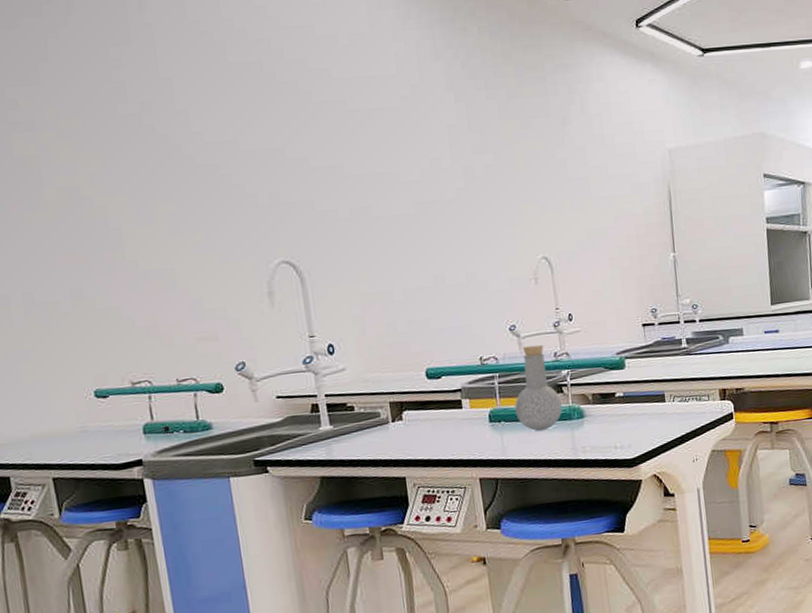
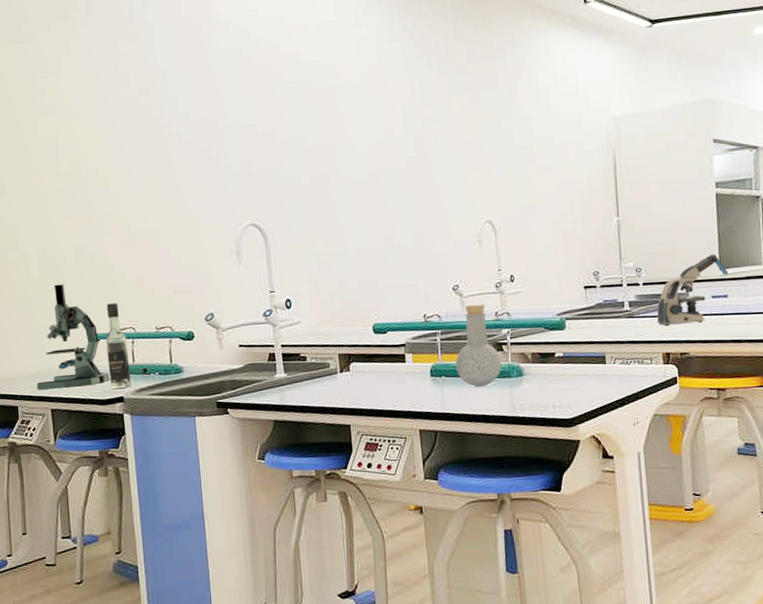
microscope: none [32,332,124,457] -> present [36,284,110,390]
bottle: none [114,353,151,452] -> present [105,303,131,390]
microscope: none [713,289,780,363] -> present [656,253,729,327]

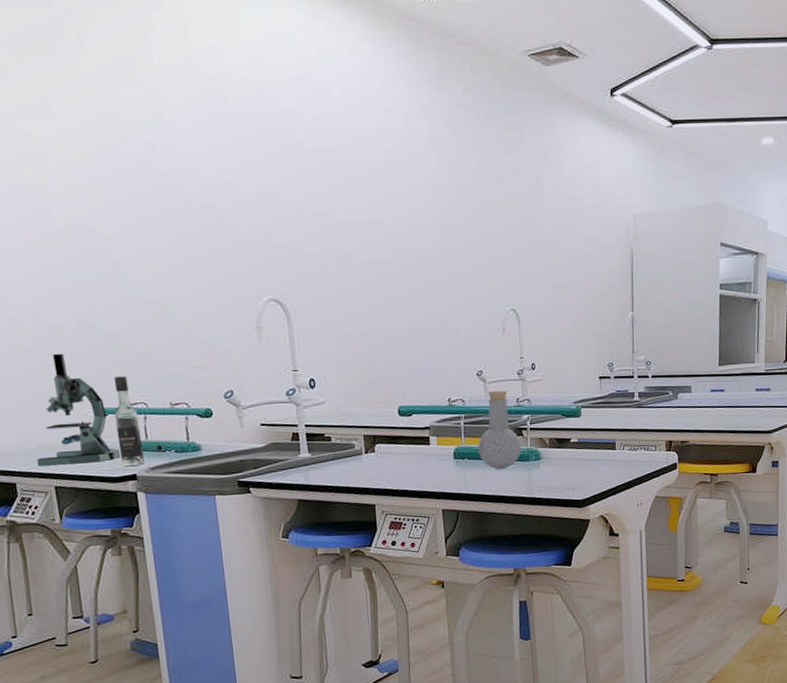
microscope: present [656,253,729,327] -> none [662,350,726,417]

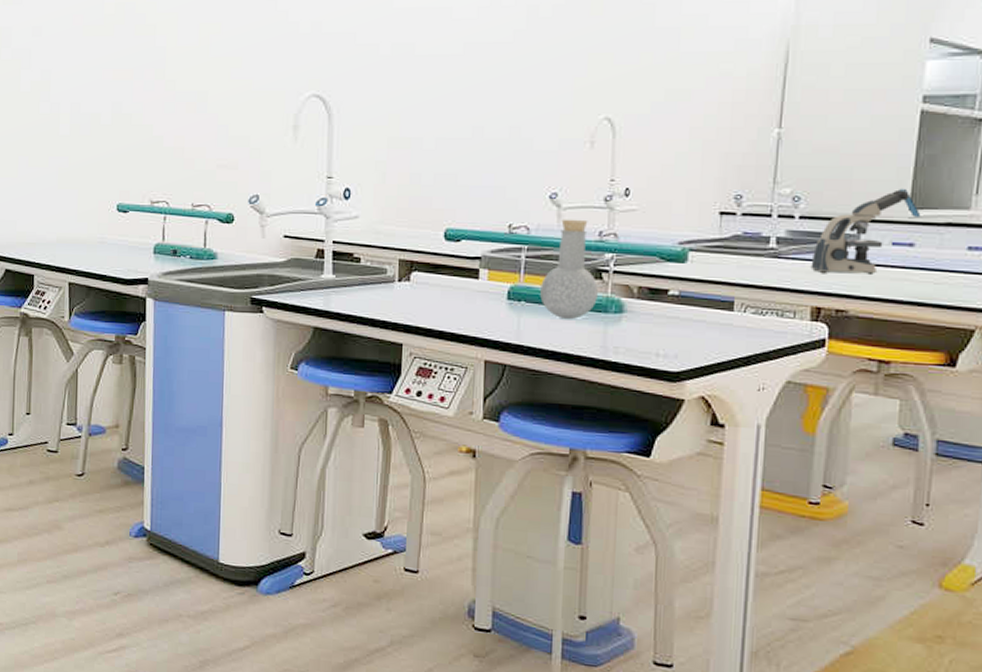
microscope: present [36,353,121,466] -> none [56,143,136,261]
bottle: present [113,376,145,467] -> none [134,171,159,270]
microscope: none [662,350,726,417] -> present [810,188,921,274]

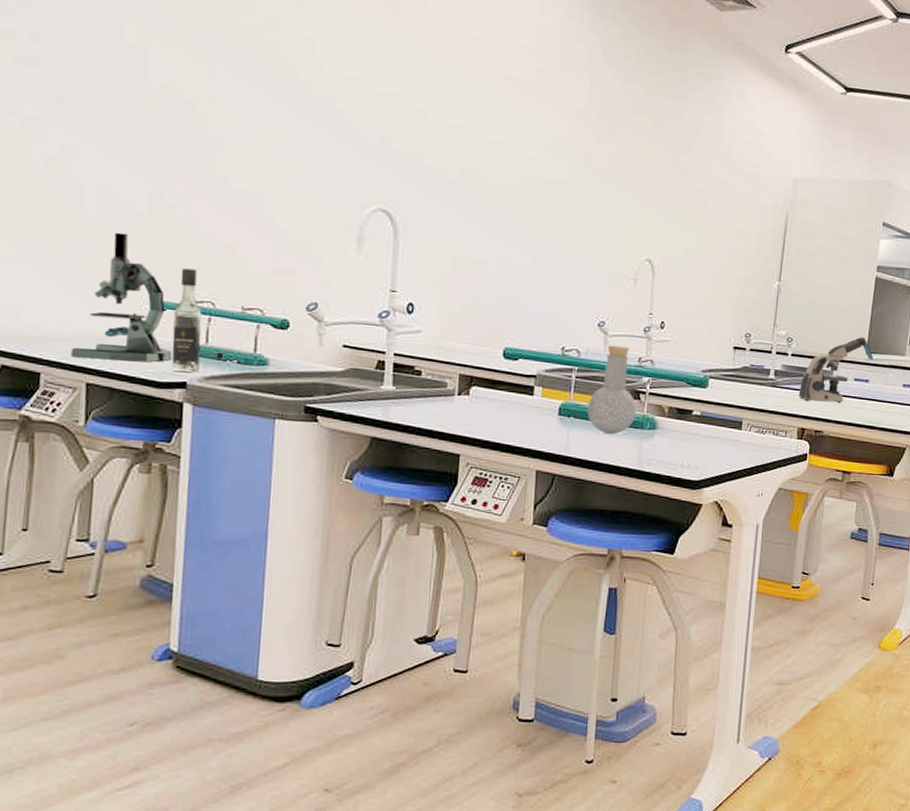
microscope: none [56,143,136,261] -> present [70,232,173,362]
bottle: none [134,171,159,270] -> present [172,268,202,373]

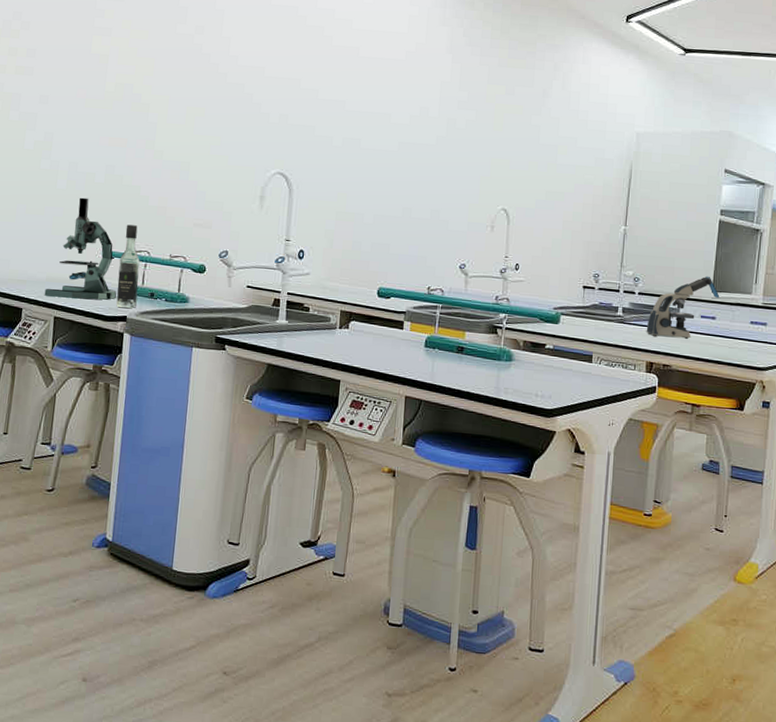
flask: present [587,345,636,435] -> none [450,285,494,365]

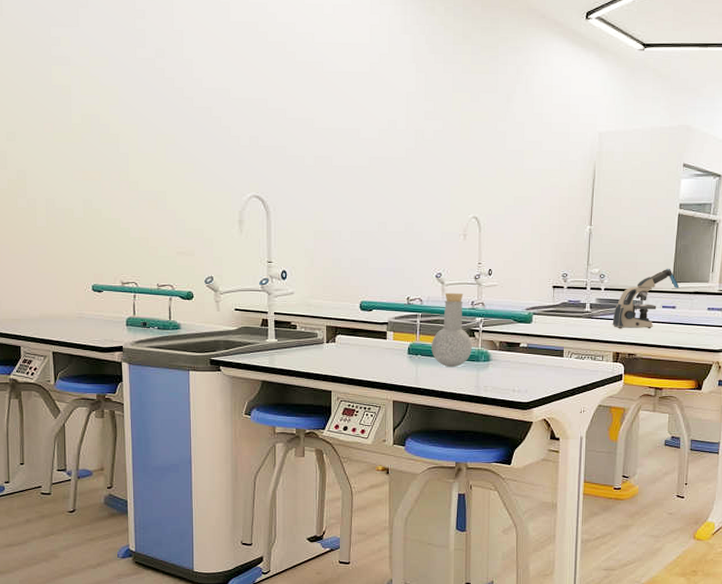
microscope: present [44,197,117,300] -> none [39,234,111,333]
bottle: present [116,224,140,309] -> none [108,258,131,339]
flask: none [450,285,494,365] -> present [431,292,472,368]

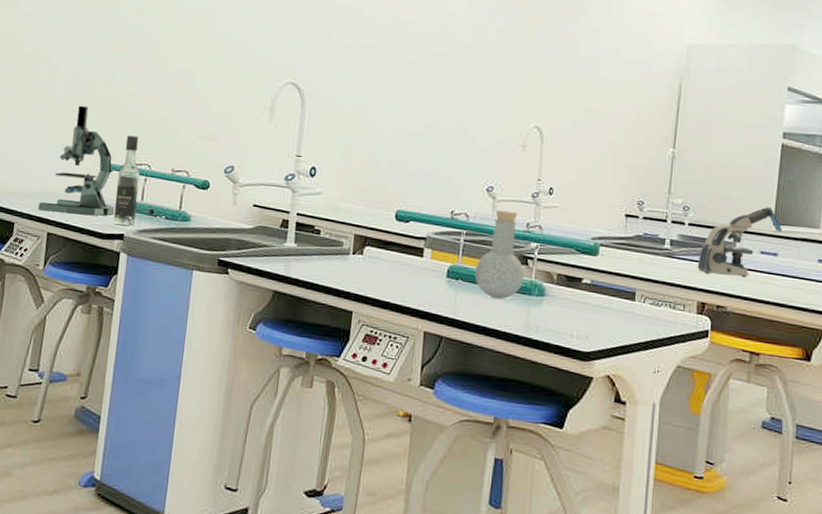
microscope: none [39,234,111,333] -> present [37,105,115,216]
bottle: none [108,258,131,339] -> present [113,135,140,226]

